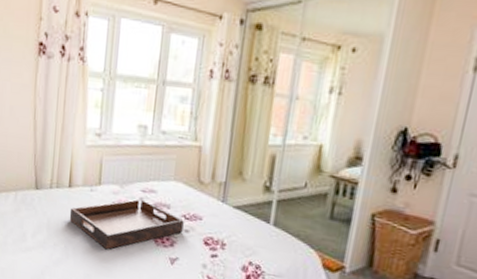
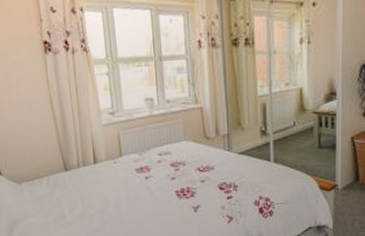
serving tray: present [69,199,184,250] -> none [99,161,200,211]

